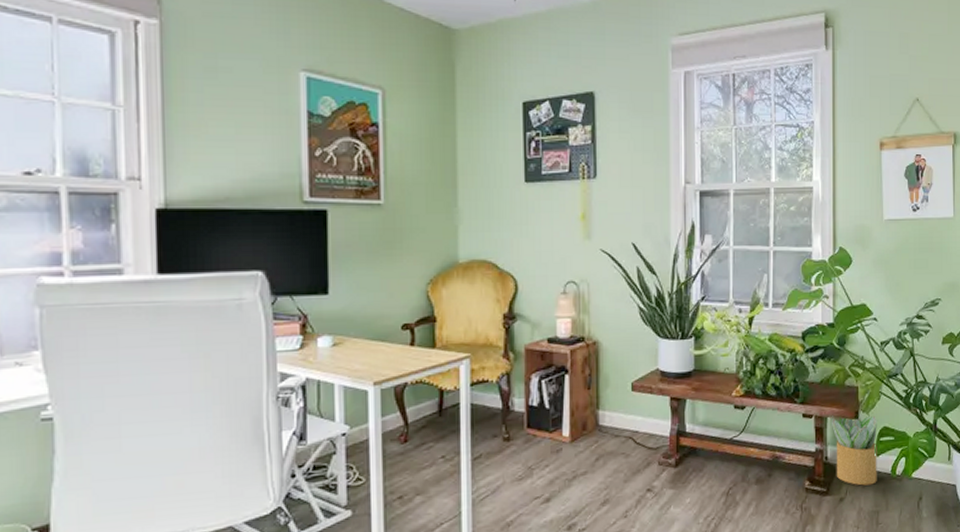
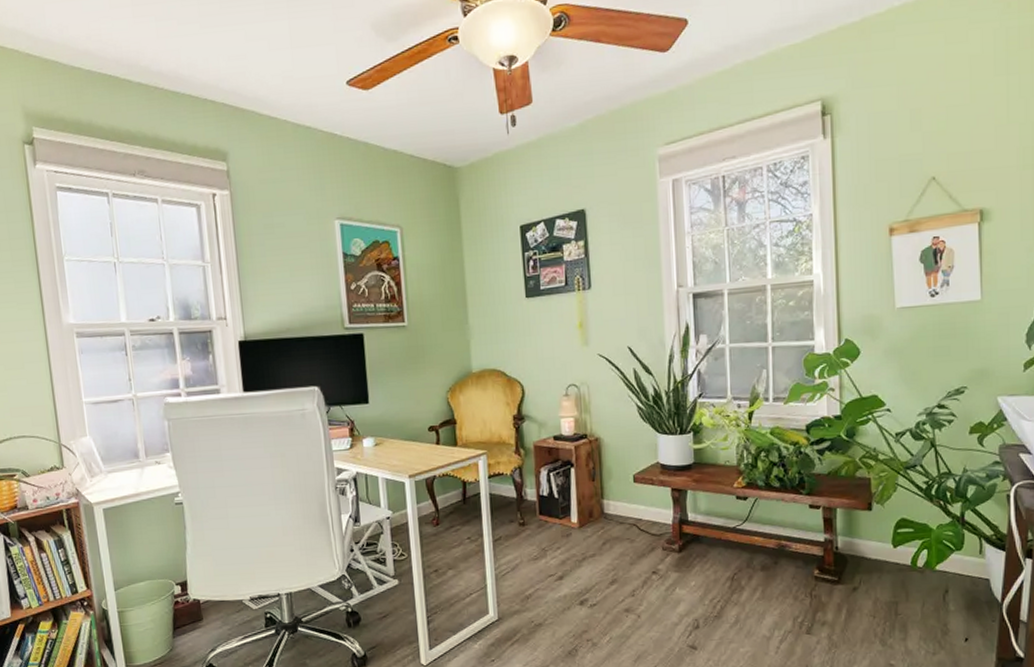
potted plant: present [831,413,878,486] -> none [840,505,895,576]

